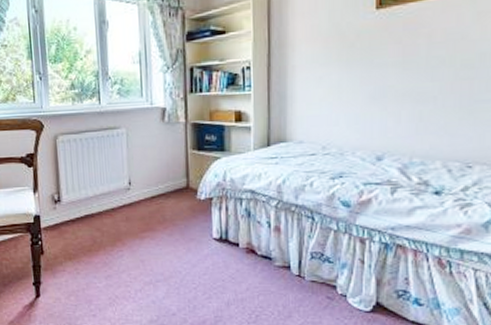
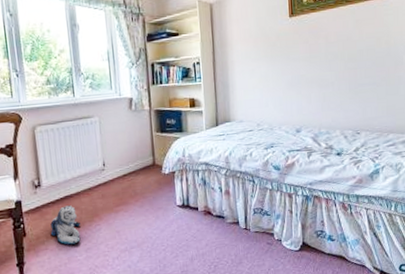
plush toy: none [69,226,101,269] -> present [50,205,81,245]

